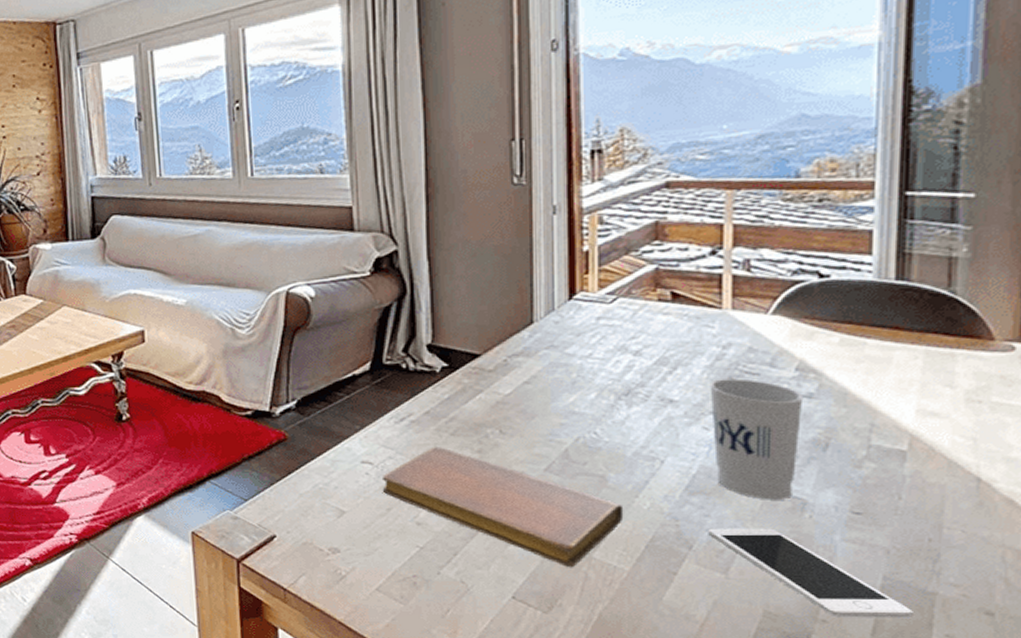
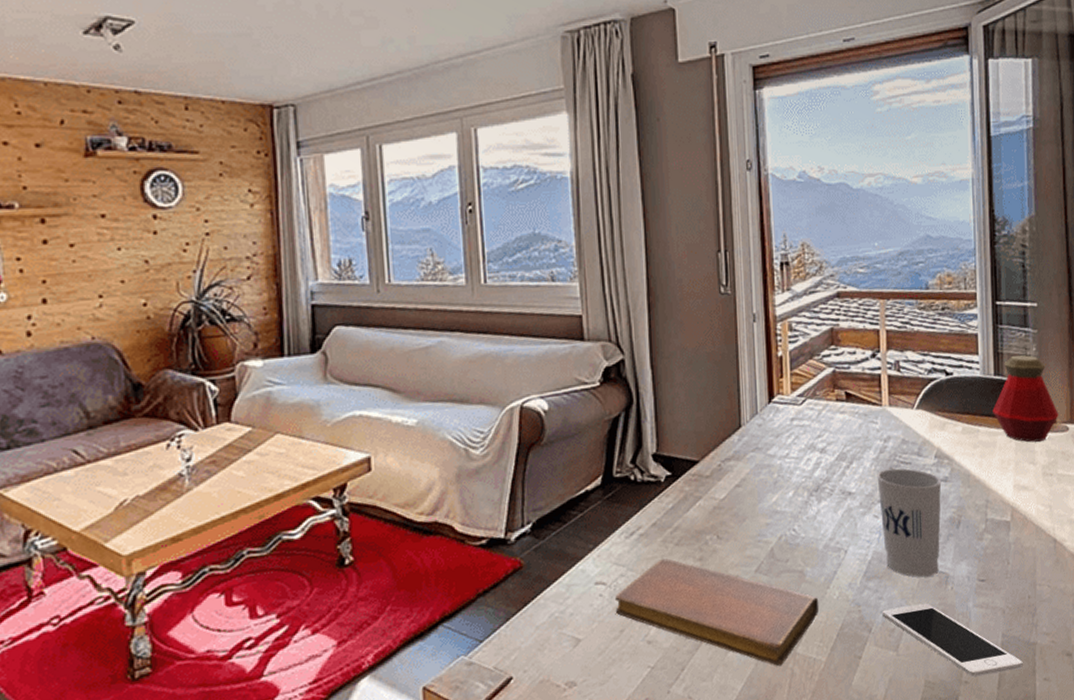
bottle: none [889,256,999,362] -> present [992,355,1058,442]

